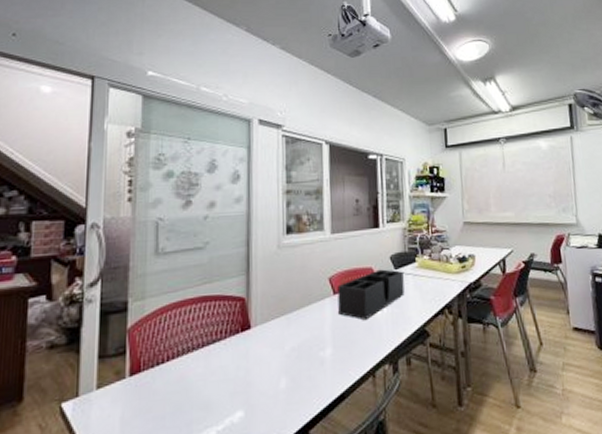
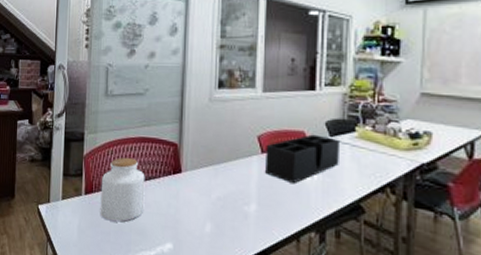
jar: none [151,321,208,402] -> present [100,157,145,222]

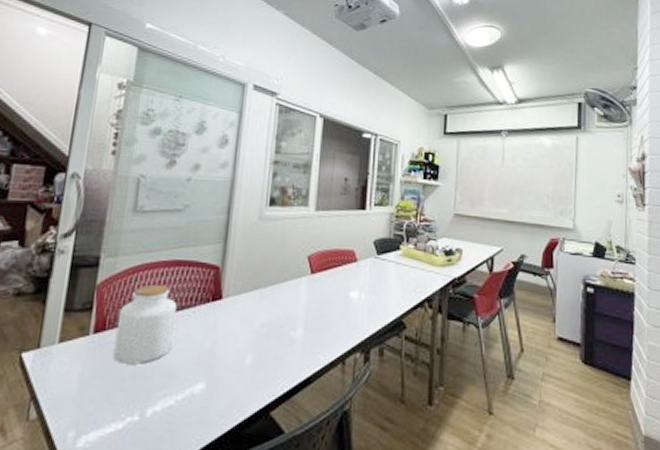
desk organizer: present [265,134,339,183] -> none [314,253,386,303]

